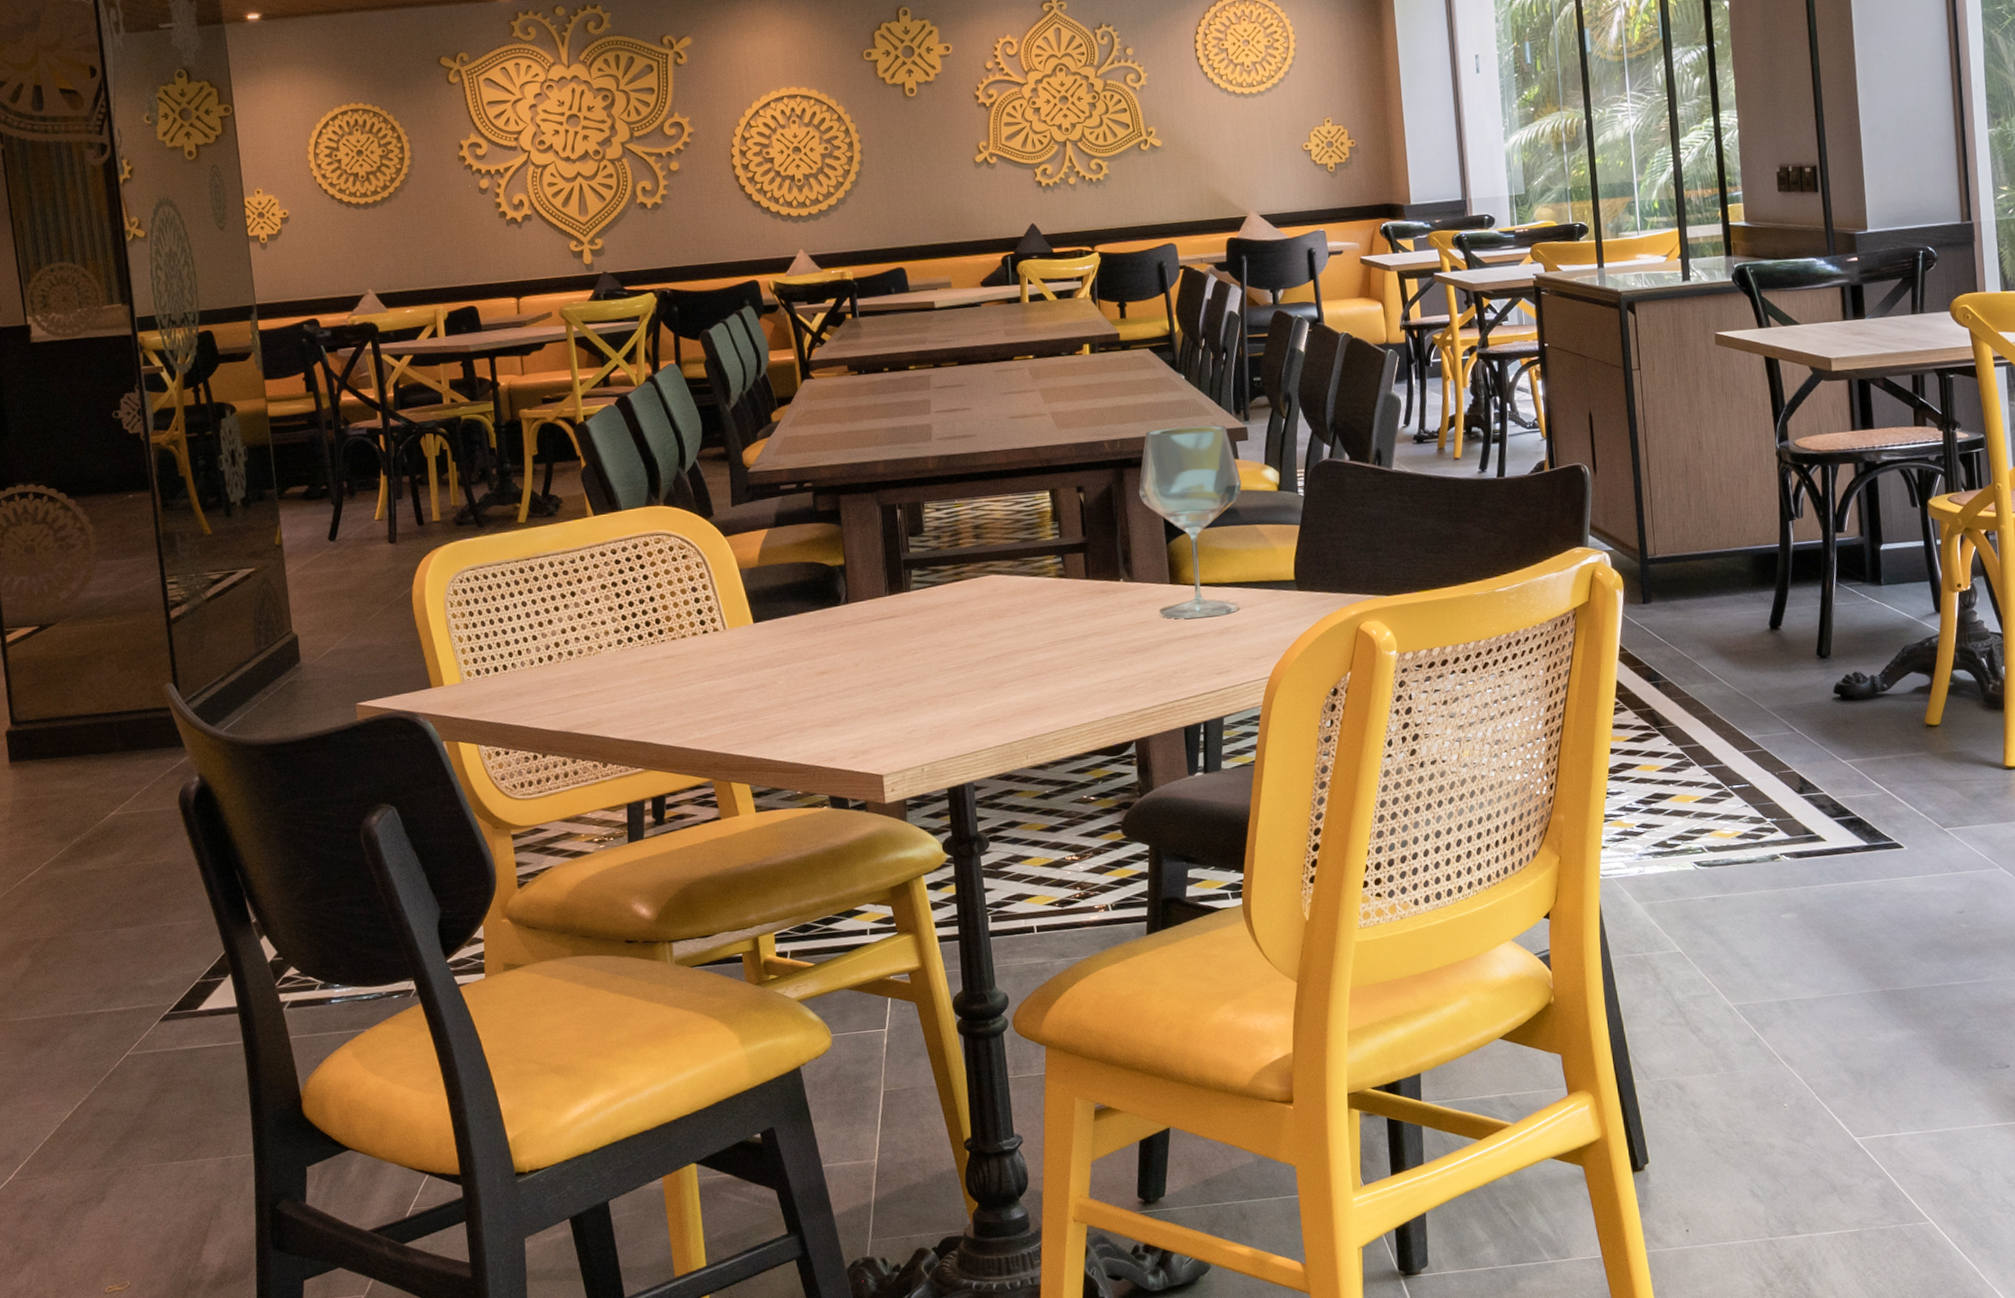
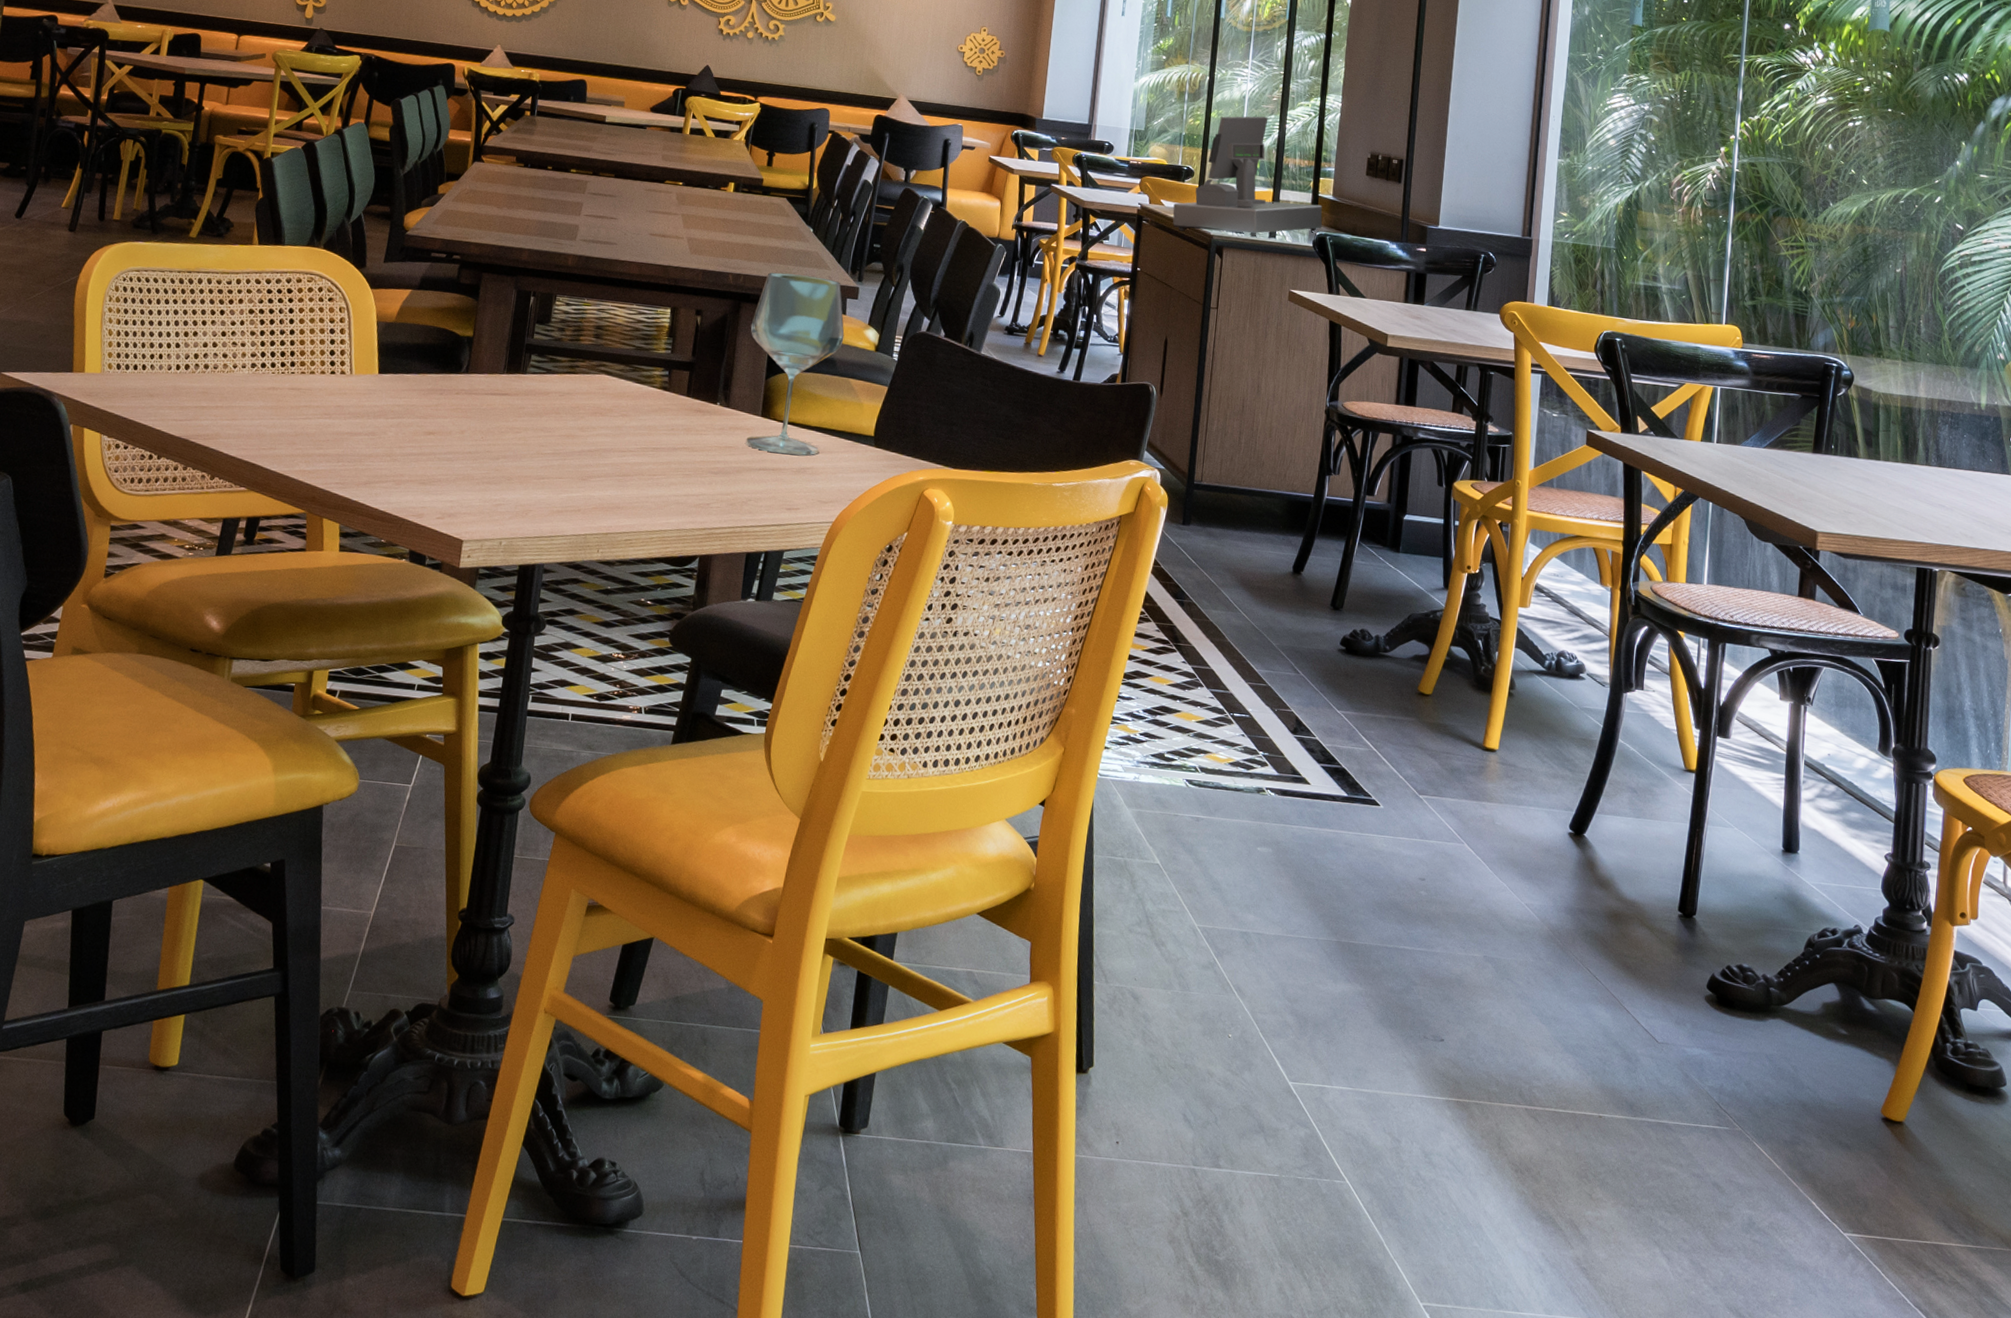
cash register: none [1572,150,1738,295] -> present [1172,116,1323,237]

